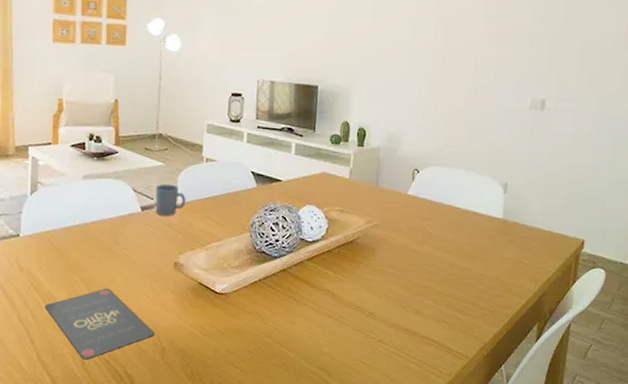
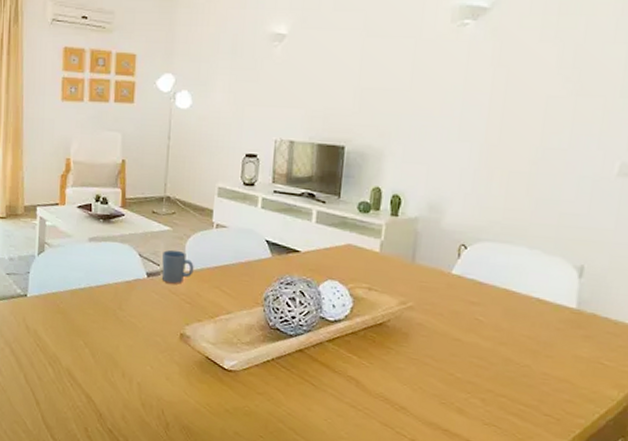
playing card: present [44,288,155,360] -> none [49,354,159,427]

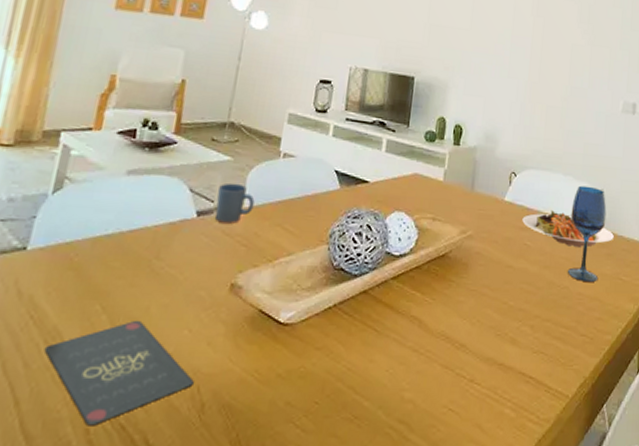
playing card: none [49,354,159,427] -> present [44,320,194,426]
salad: none [473,286,596,327] -> present [522,210,614,247]
wineglass: none [529,260,588,365] -> present [567,185,607,283]

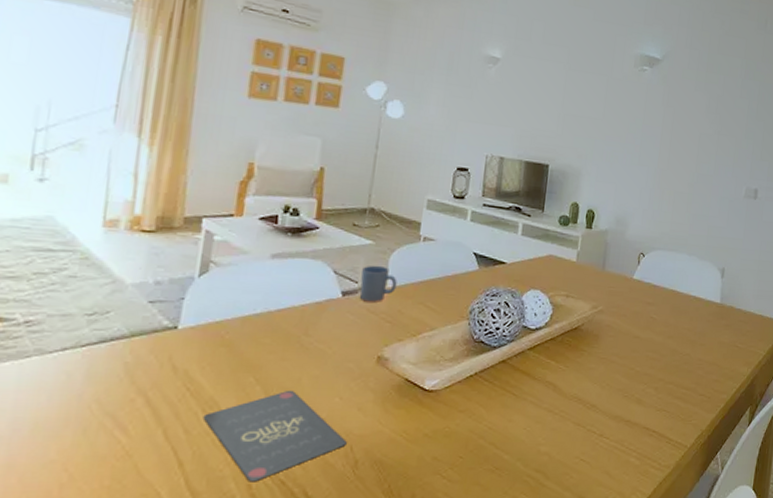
salad: present [522,210,614,247] -> none [649,287,732,319]
wineglass: present [567,185,607,283] -> none [689,264,727,350]

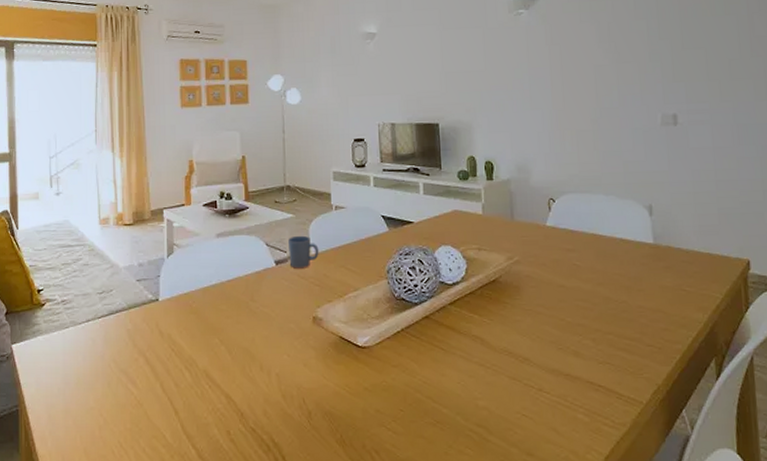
playing card: present [203,390,347,482] -> none [186,349,299,429]

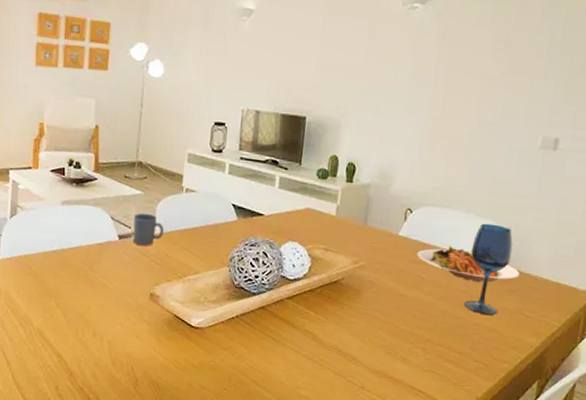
salad: none [567,230,670,263] -> present [417,246,520,282]
wineglass: none [618,203,659,296] -> present [463,223,514,316]

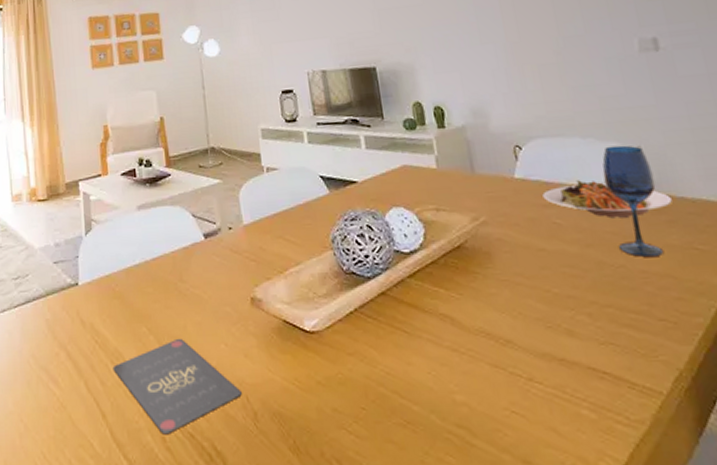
playing card: none [21,315,128,385] -> present [112,338,242,435]
mug: present [133,212,164,246] -> none [217,203,253,242]

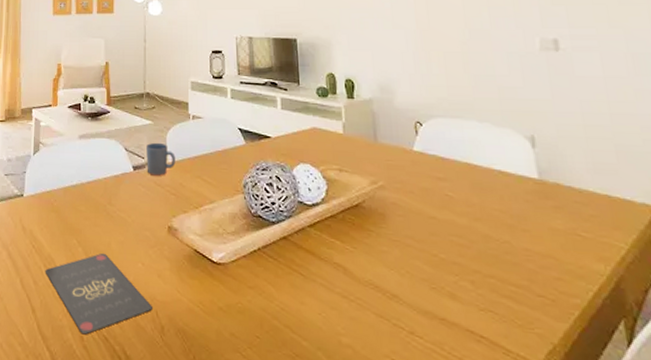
mug: none [217,203,253,242] -> present [146,142,176,176]
salad: present [542,180,672,219] -> none [438,159,559,199]
wineglass: present [602,145,664,258] -> none [495,132,548,238]

